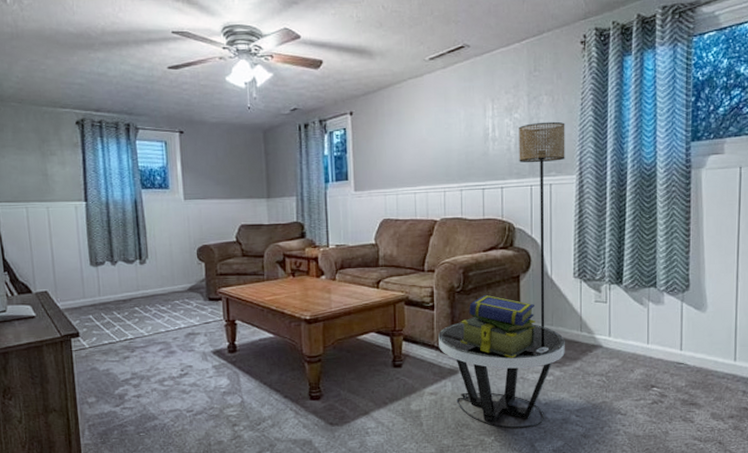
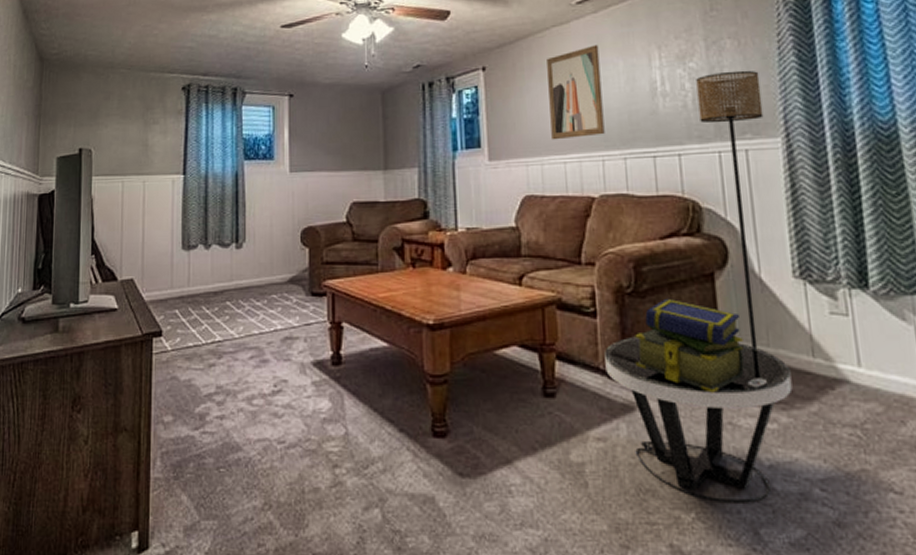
wall art: none [403,96,447,175] -> present [547,44,605,140]

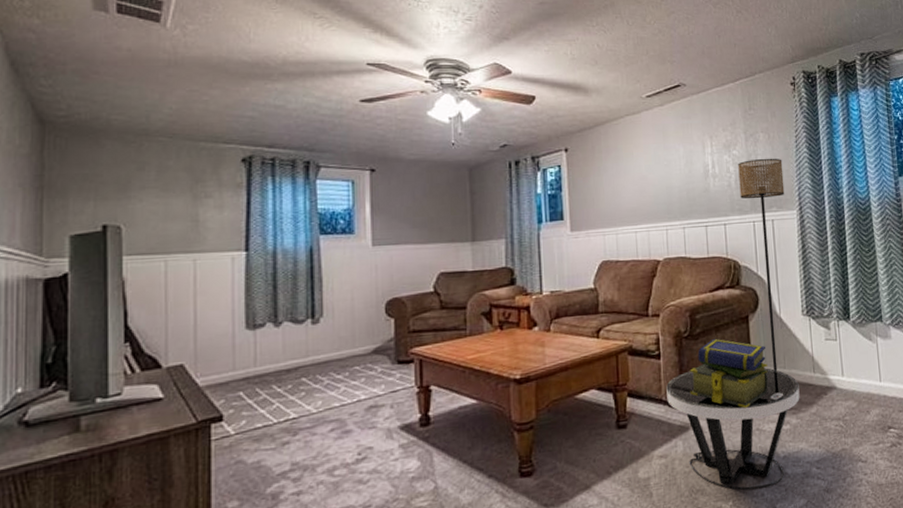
wall art: present [547,44,605,140] -> none [621,133,668,213]

